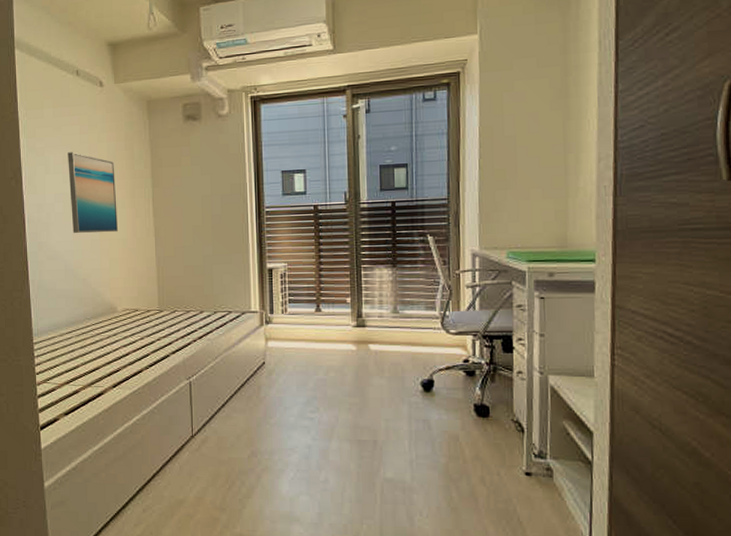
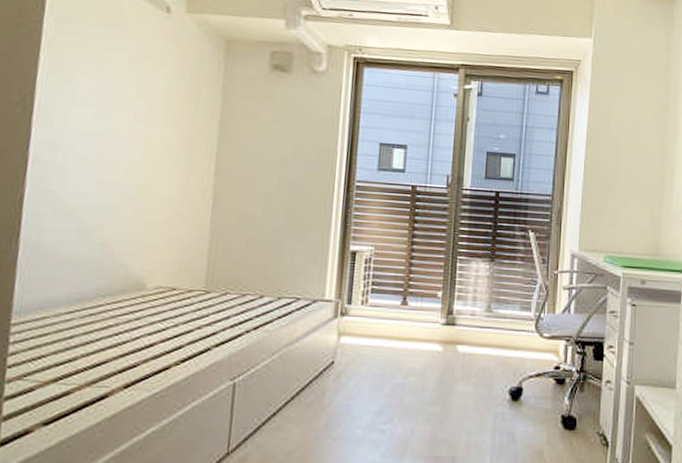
wall art: present [68,152,118,233] -> none [98,83,171,190]

